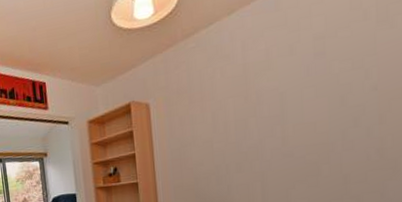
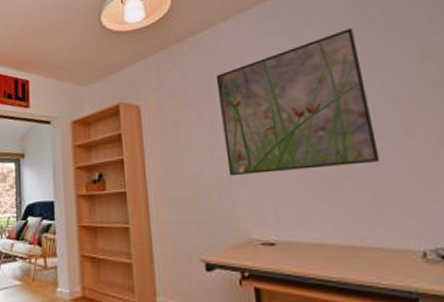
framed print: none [218,19,354,165] -> present [215,28,380,177]

